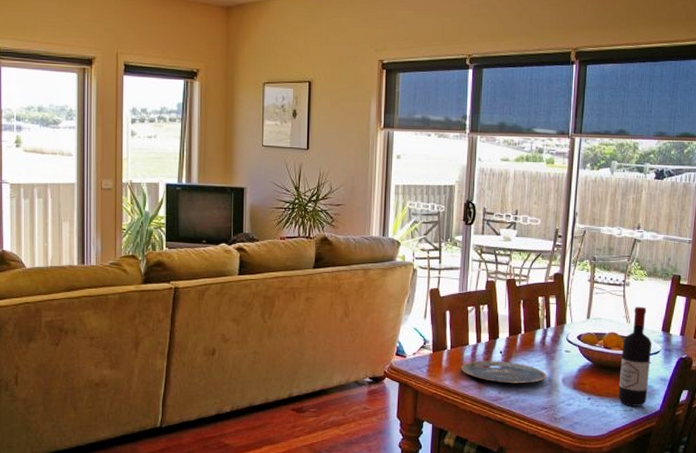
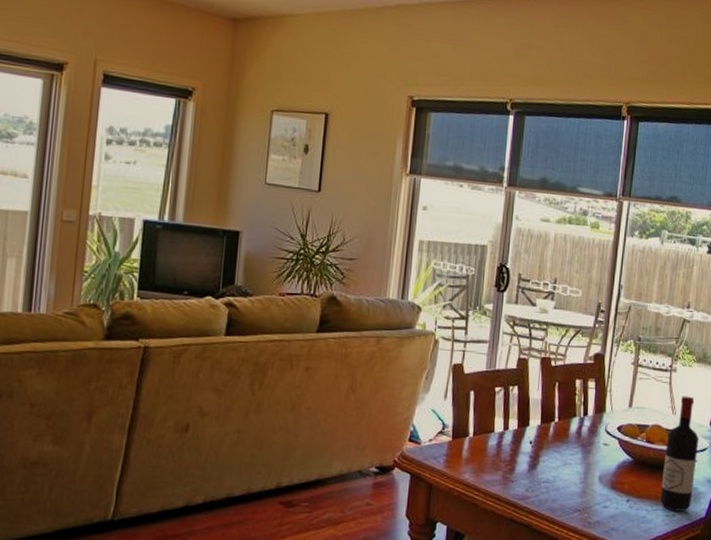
plate: present [460,361,547,384] -> none [483,452,581,481]

